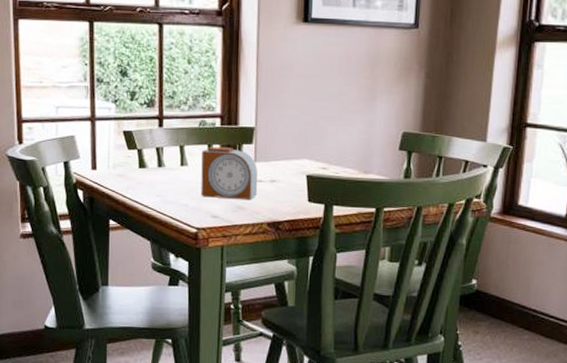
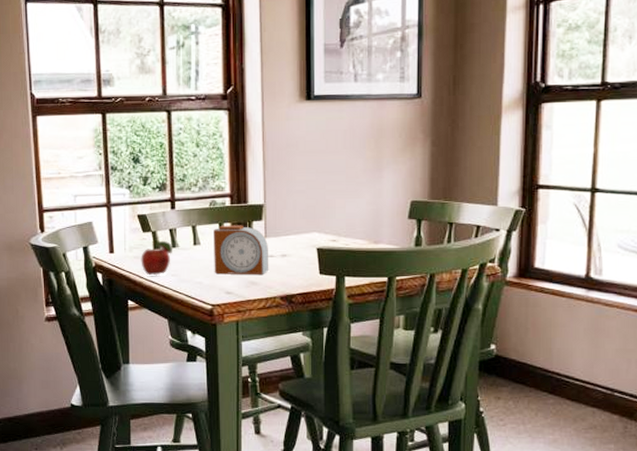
fruit: none [124,158,158,196] -> present [141,240,172,276]

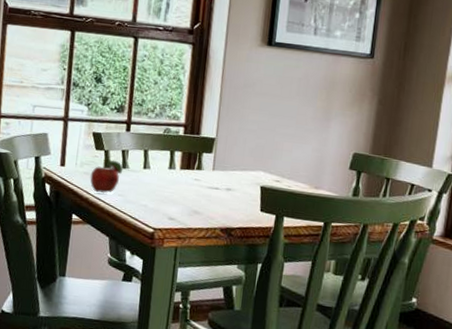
alarm clock: present [214,225,269,274] -> none [160,153,215,205]

